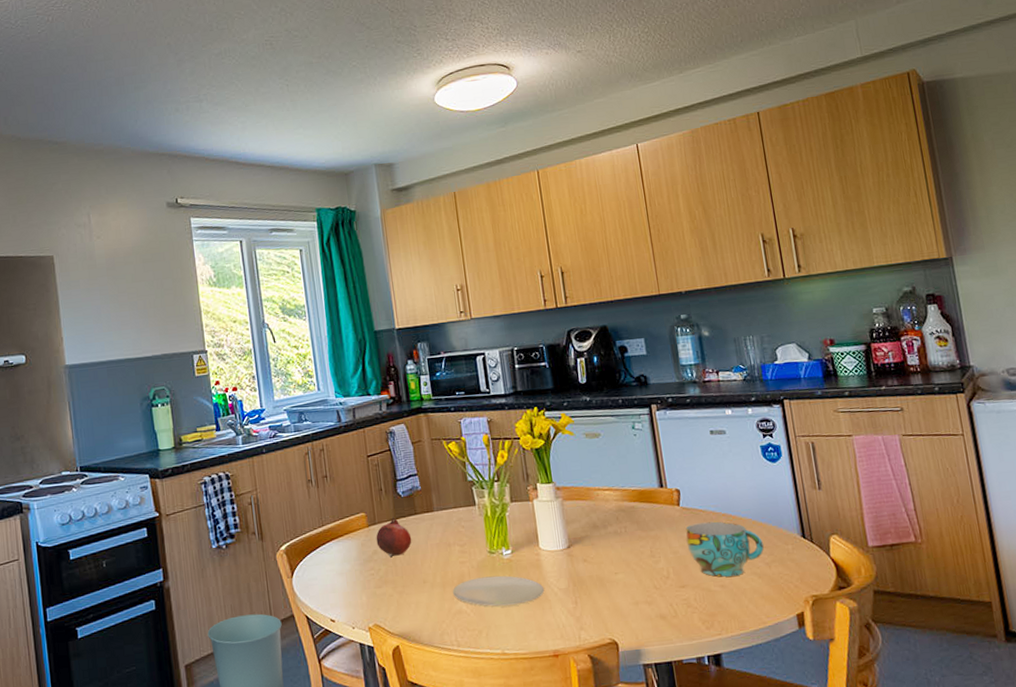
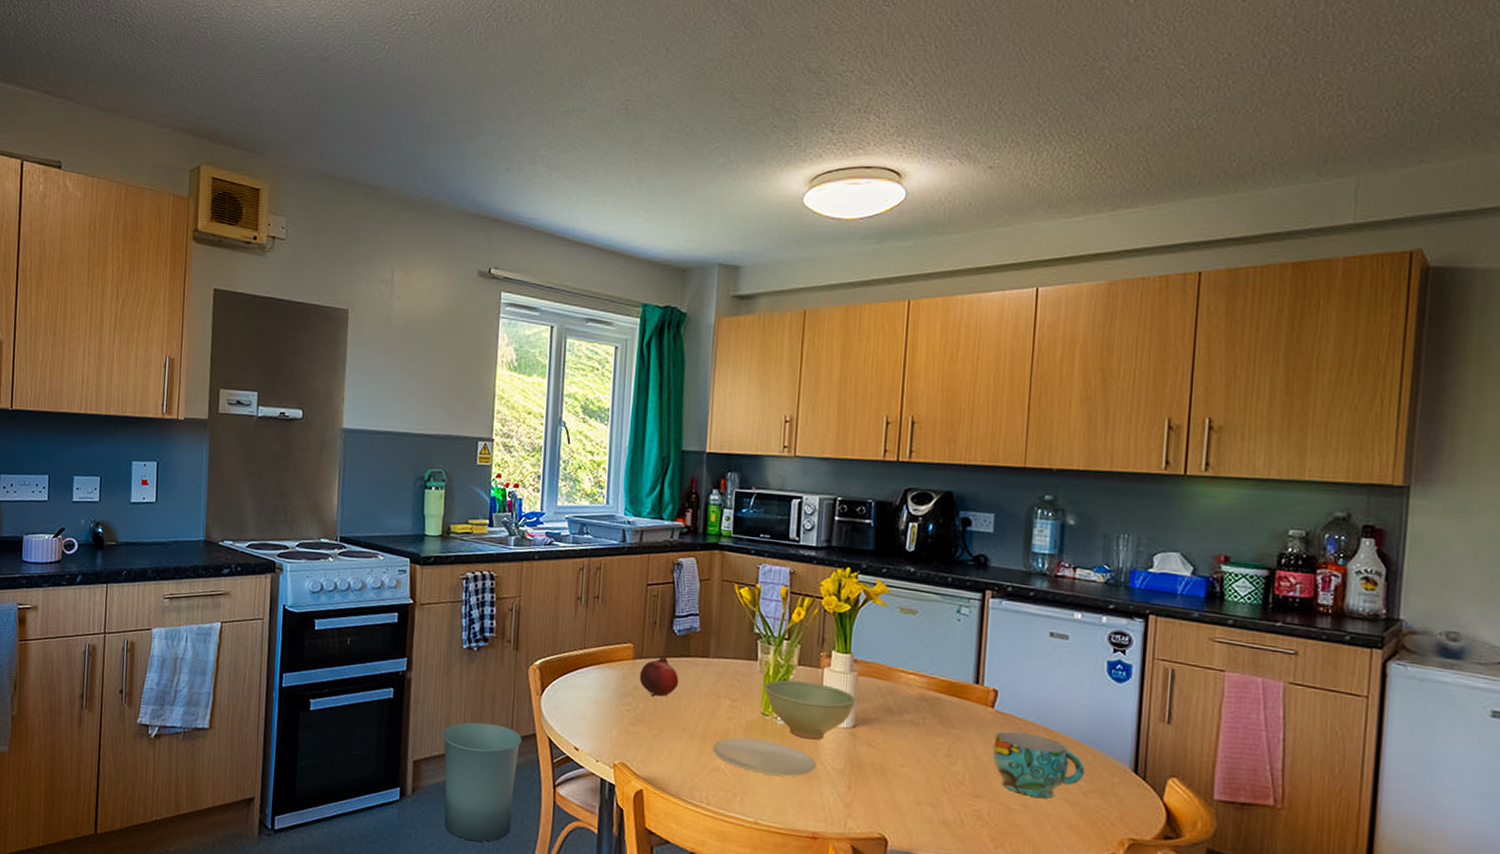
bowl: none [485,514,566,567] -> present [764,680,856,740]

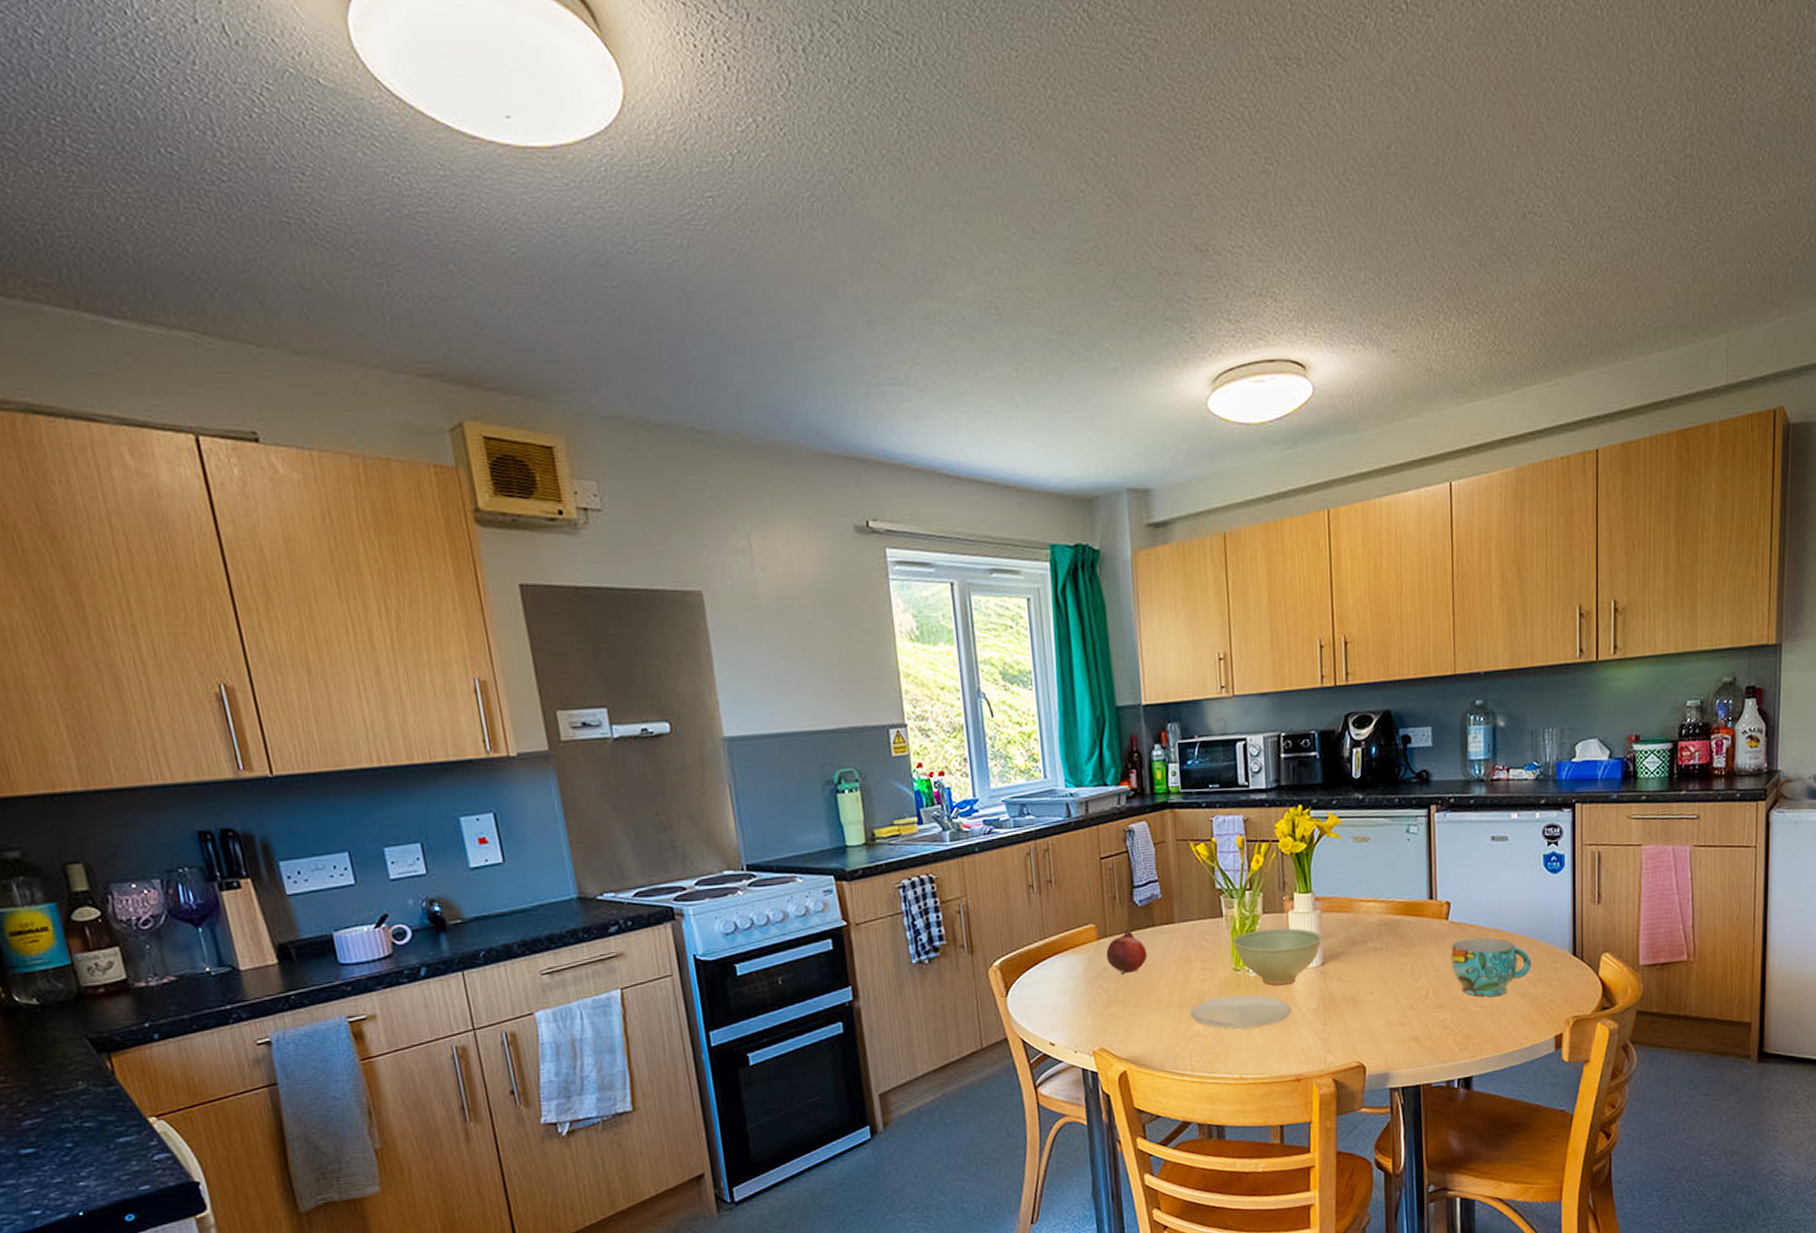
waste bin: present [442,722,522,842] -> none [905,1037,997,1163]

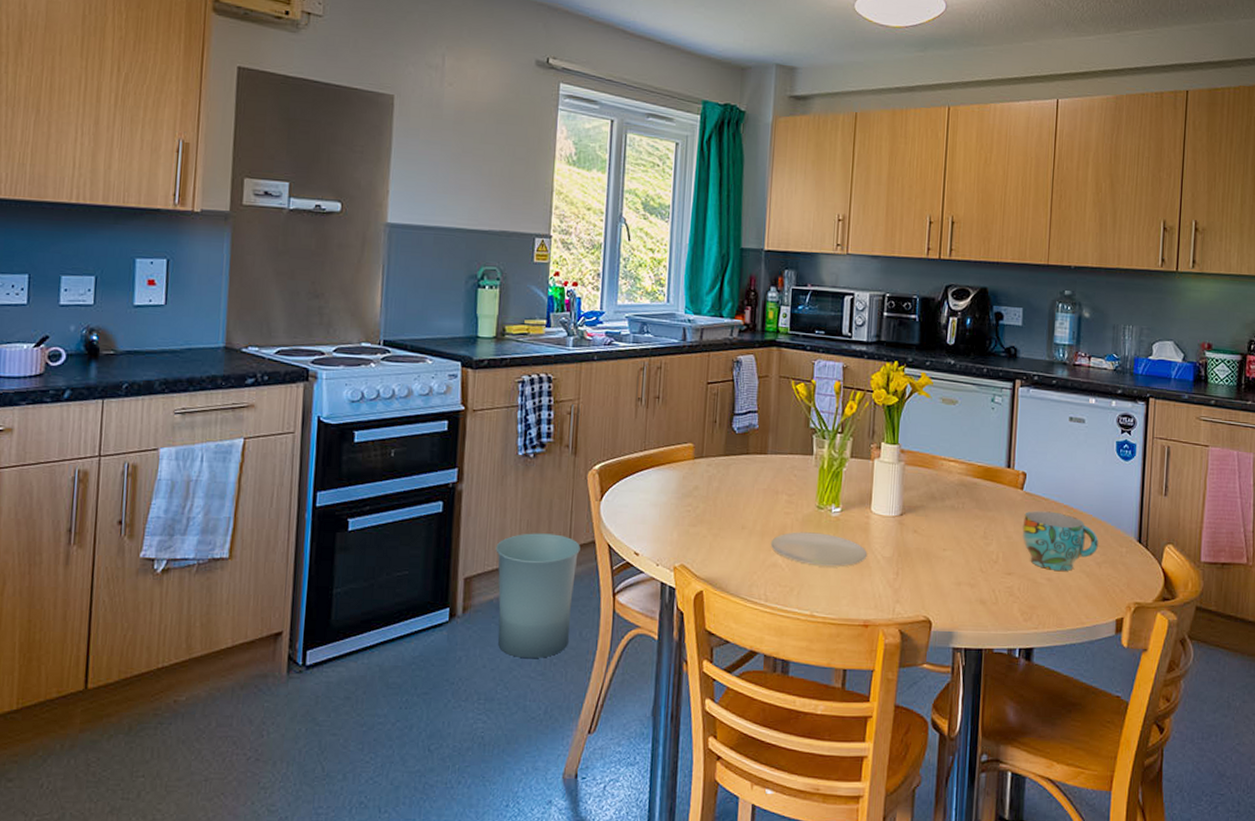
waste bin: none [905,1037,997,1163] -> present [496,533,580,659]
fruit: present [1106,928,1148,975] -> none [699,452,739,496]
bowl: present [1232,928,1322,986] -> none [819,472,903,530]

